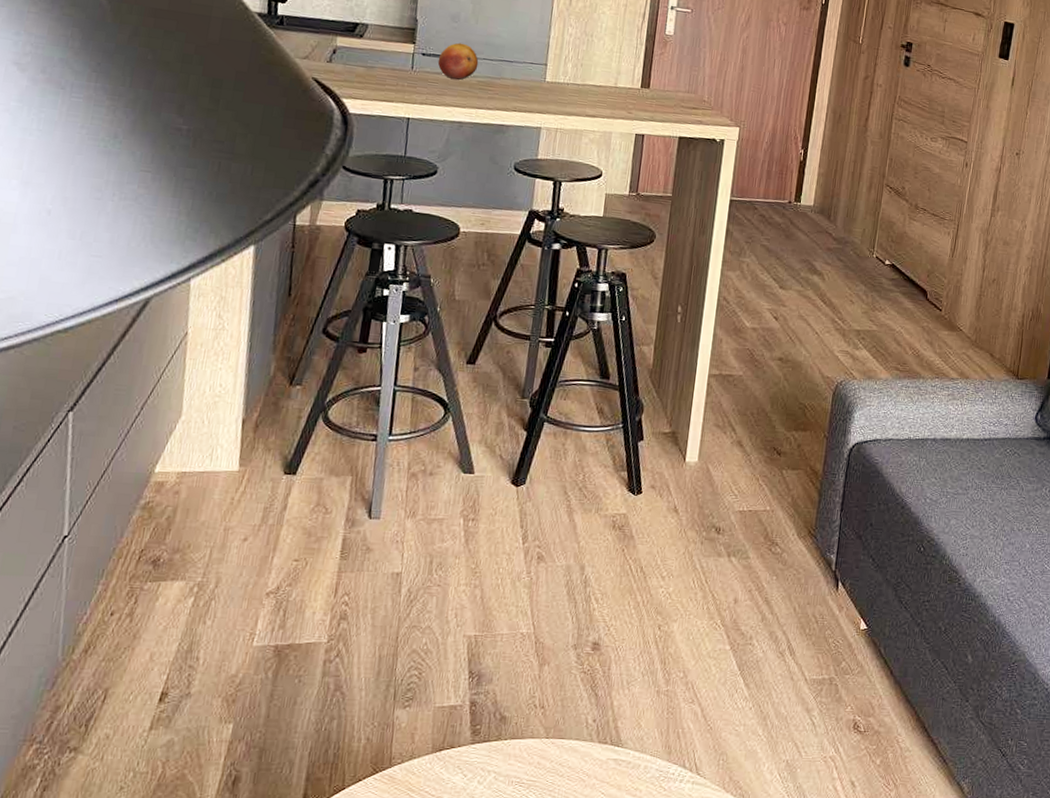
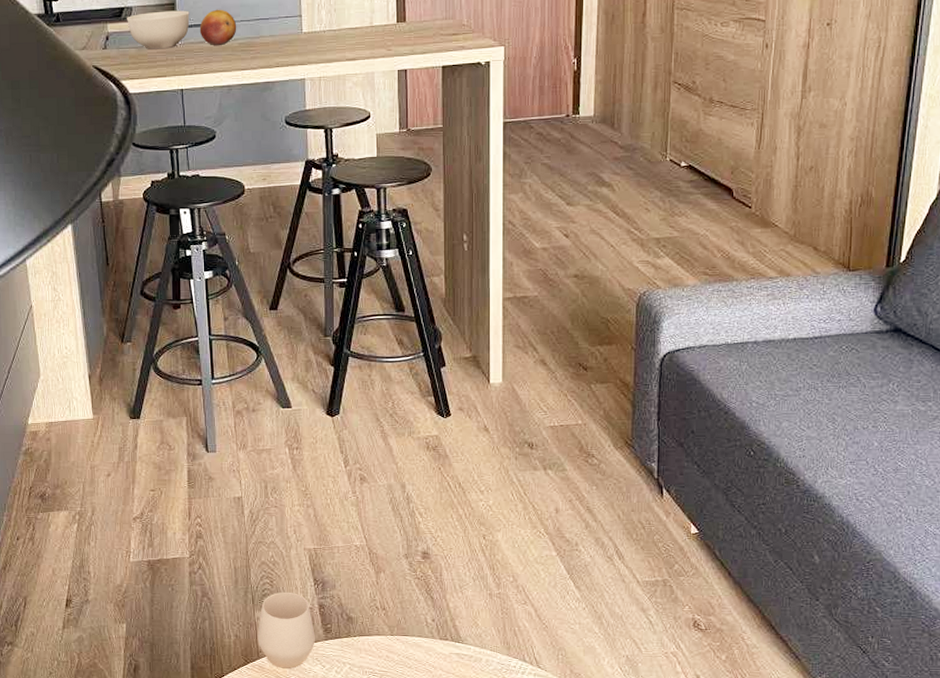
bowl: none [360,32,431,74] -> present [127,10,190,49]
cup: none [392,686,462,778] -> present [257,591,316,668]

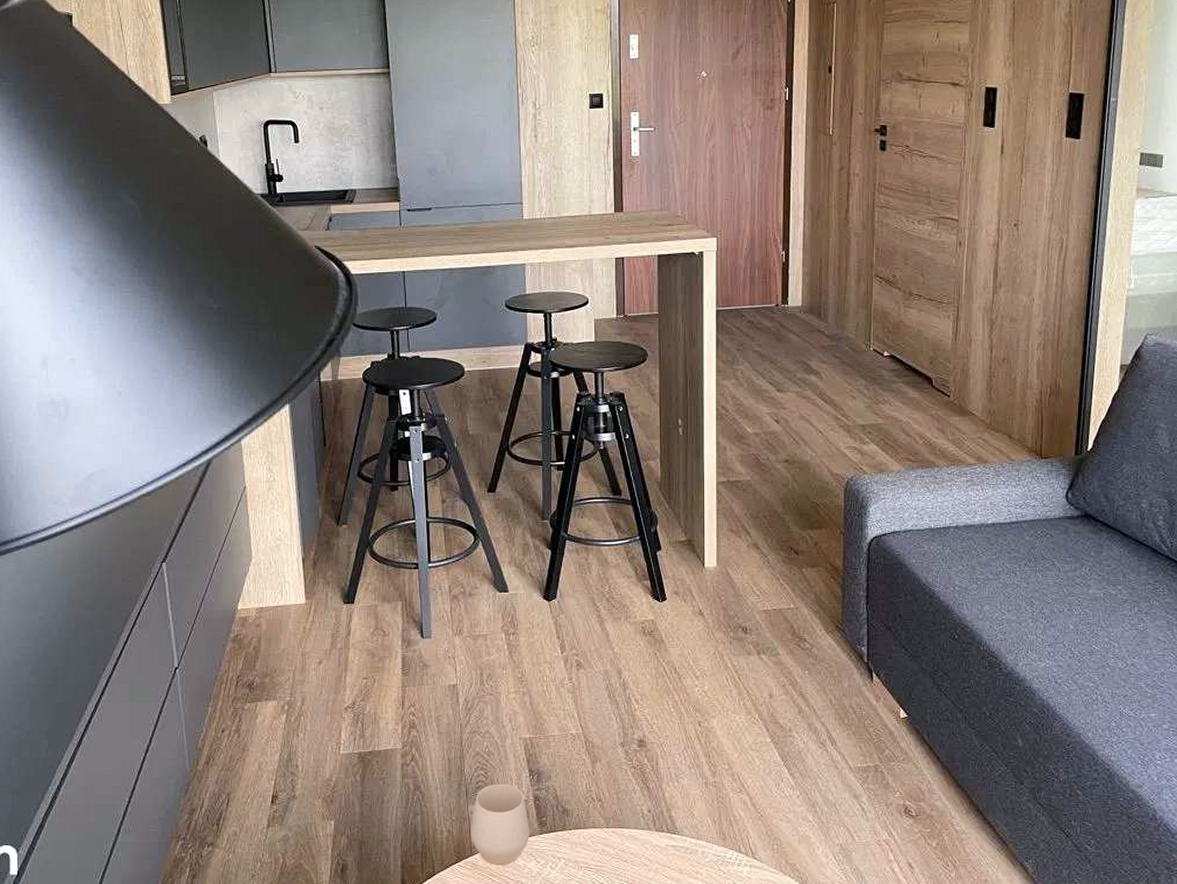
bowl: present [127,10,190,49] -> none [350,194,413,232]
fruit: present [199,9,237,45] -> none [422,194,459,229]

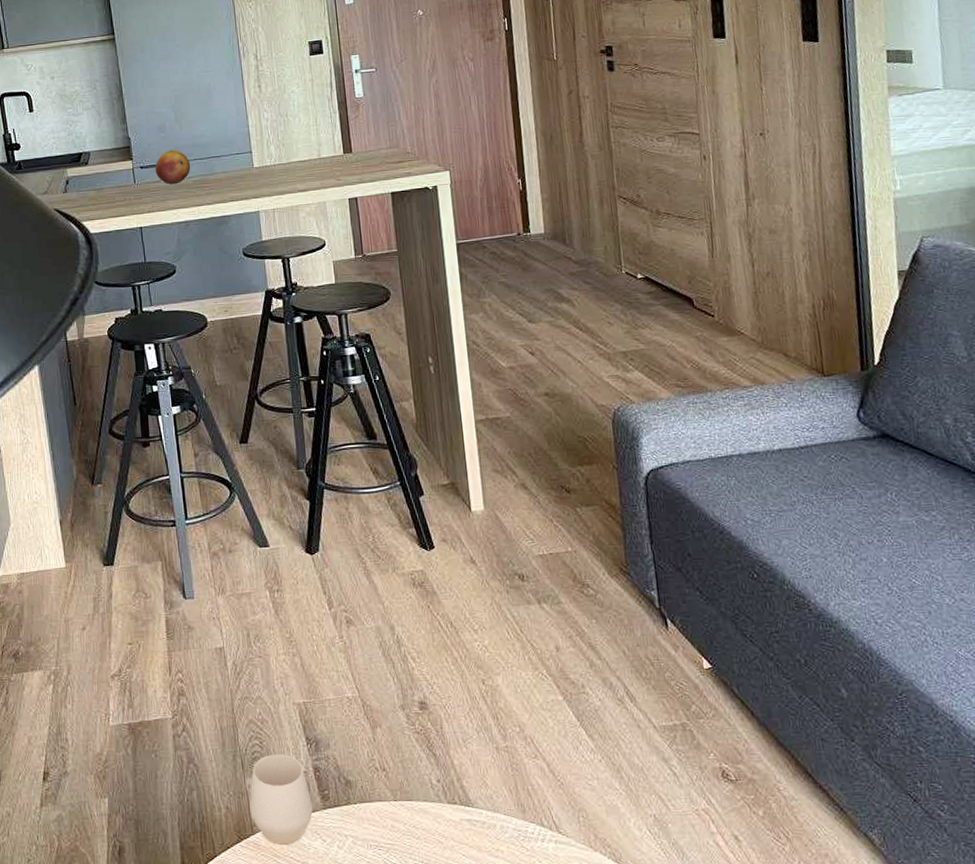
fruit: none [422,194,459,229] -> present [155,149,191,184]

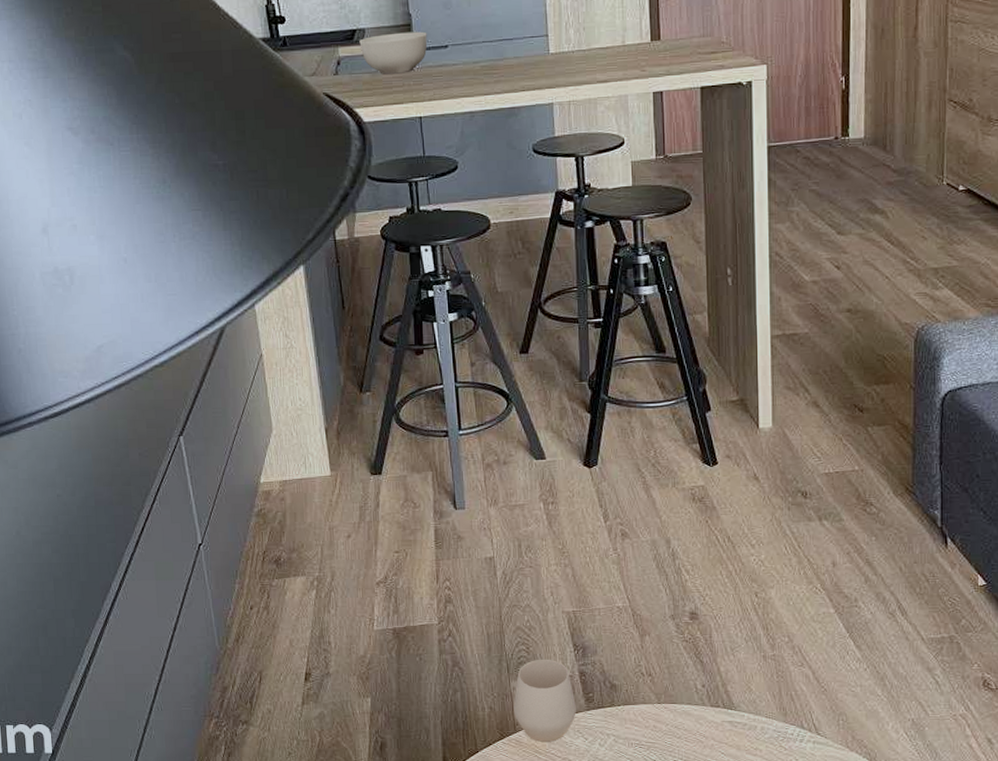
bowl: none [85,152,145,191] -> present [359,31,428,74]
fruit: present [155,149,191,184] -> none [438,29,479,69]

